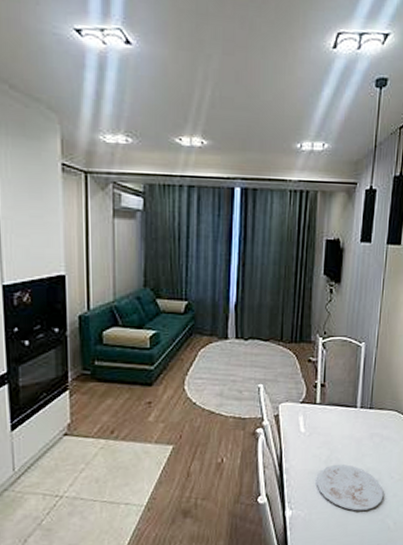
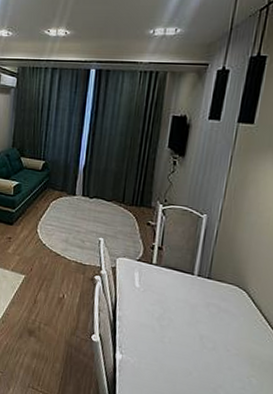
plate: present [317,464,384,511] -> none [148,323,218,376]

